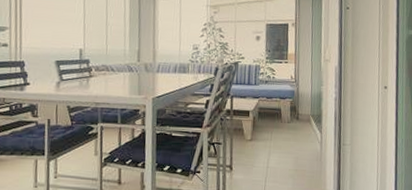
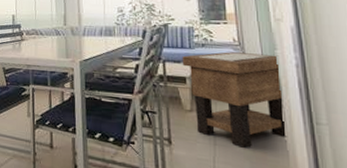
side table: none [247,88,324,168] -> present [182,52,288,148]

